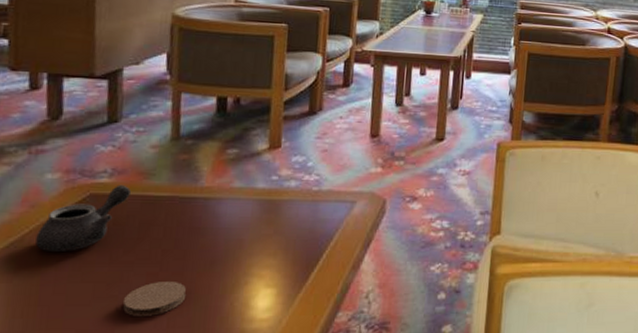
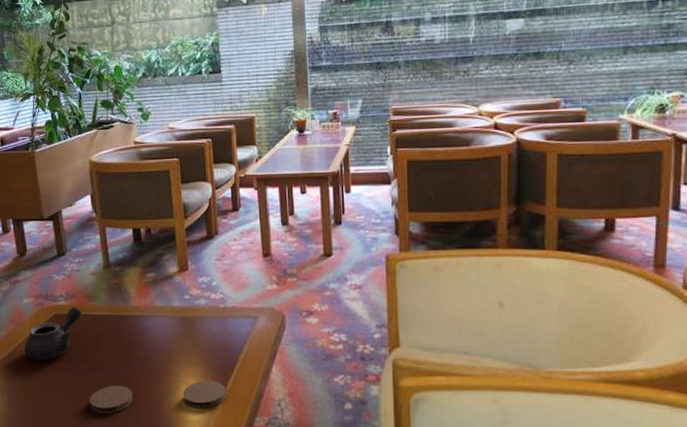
coaster: none [252,272,307,305] -> present [183,380,226,409]

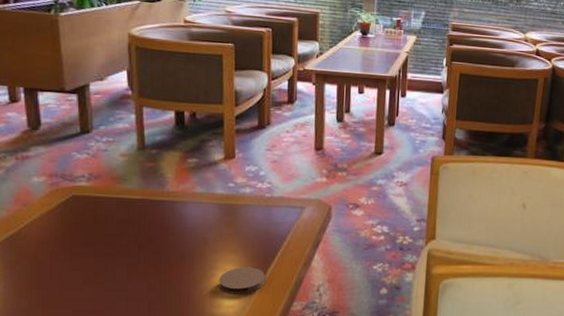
teapot: present [24,306,82,361] -> none [31,188,107,245]
coaster: present [89,385,134,414] -> none [109,271,163,301]

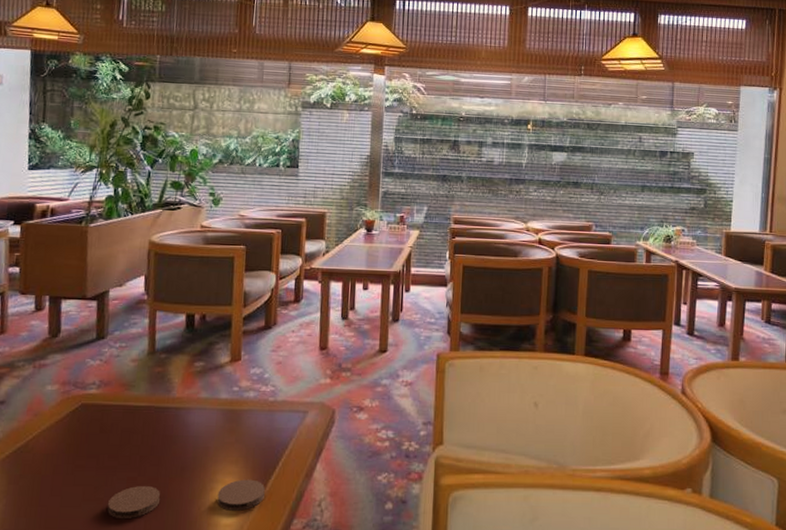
coaster: none [109,271,163,301] -> present [107,485,161,520]

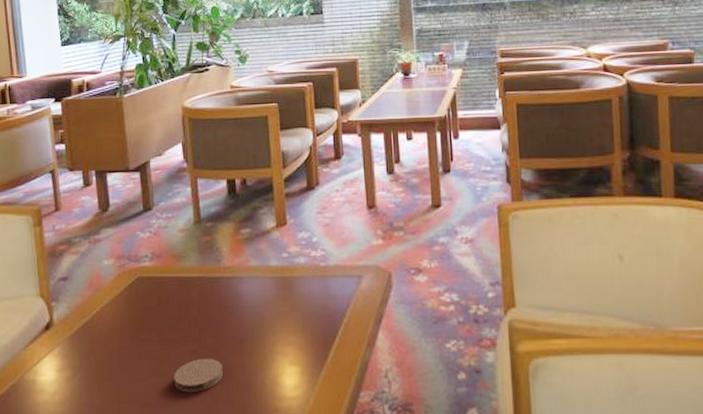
coaster: present [217,479,265,511] -> none [279,350,327,383]

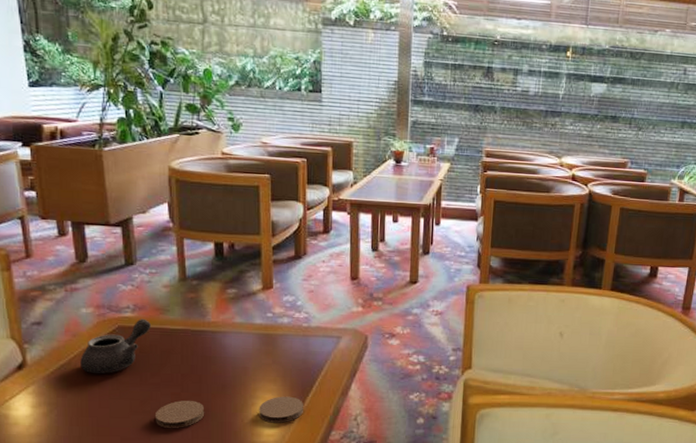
teapot: none [102,267,168,332] -> present [80,318,151,374]
coaster: none [279,350,327,383] -> present [259,396,303,423]

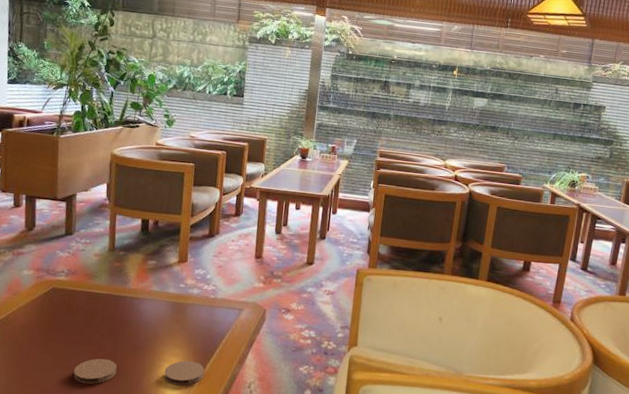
teapot: present [80,318,151,374] -> none [16,282,80,330]

